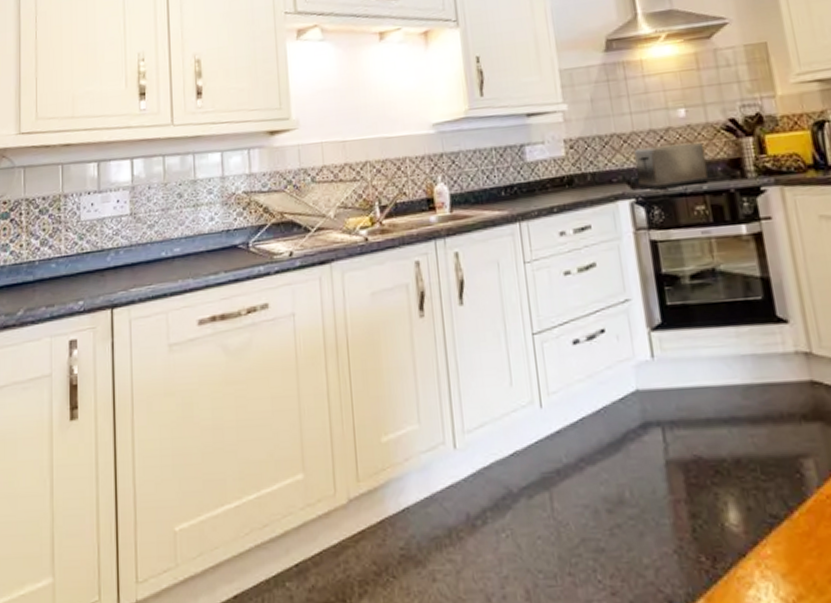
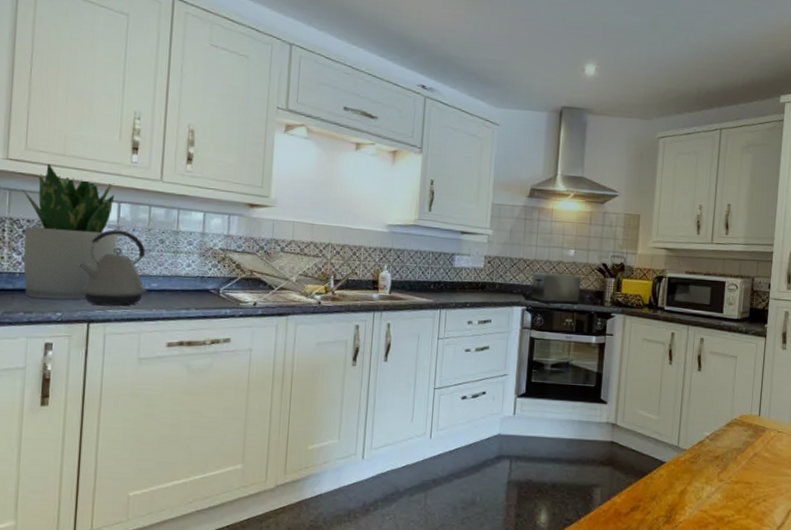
planter: none [35,129,134,288] -> present [21,163,118,300]
kettle: none [95,190,170,286] -> present [77,229,147,306]

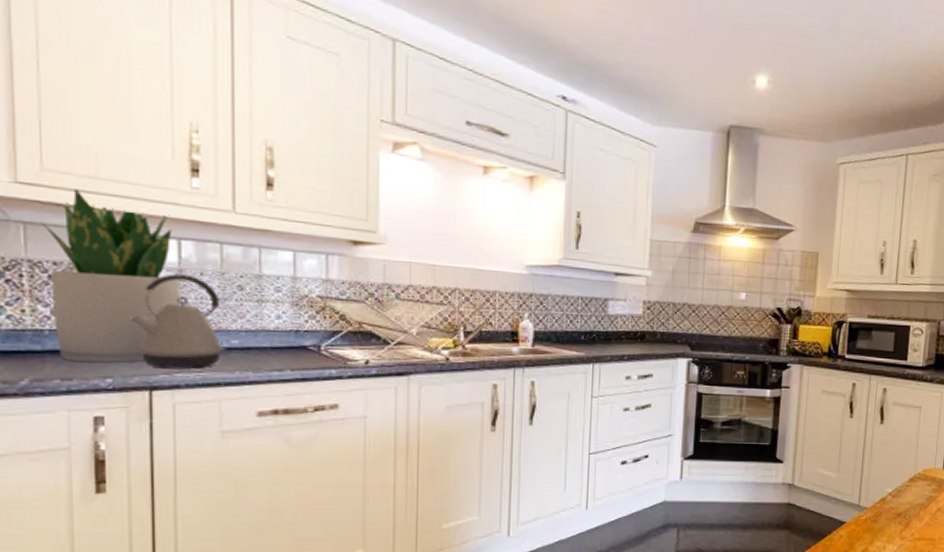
toaster: present [531,272,582,306] -> none [697,319,754,356]

